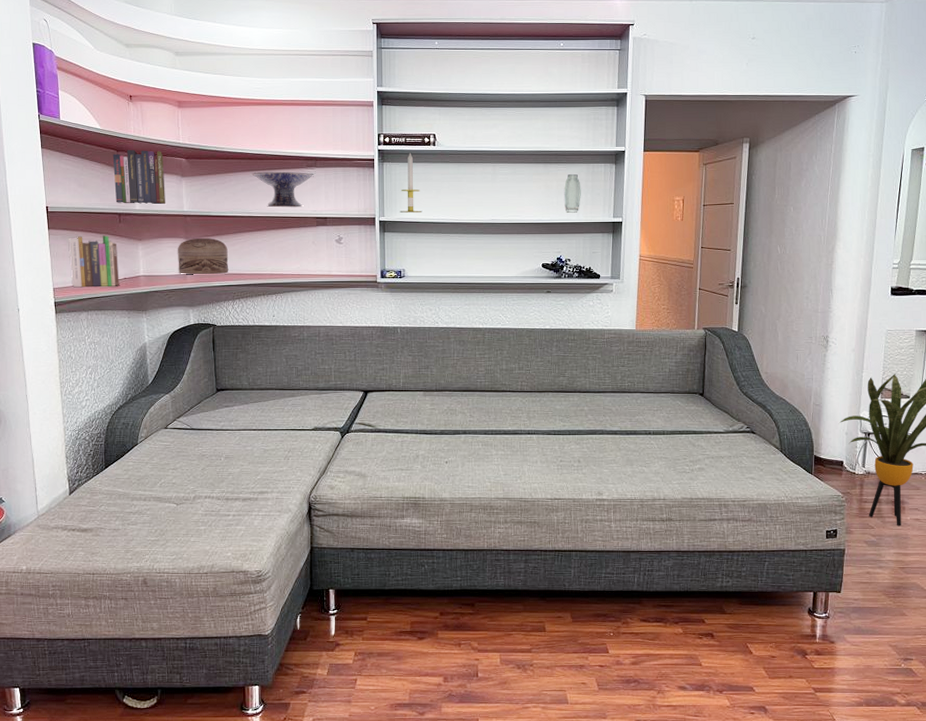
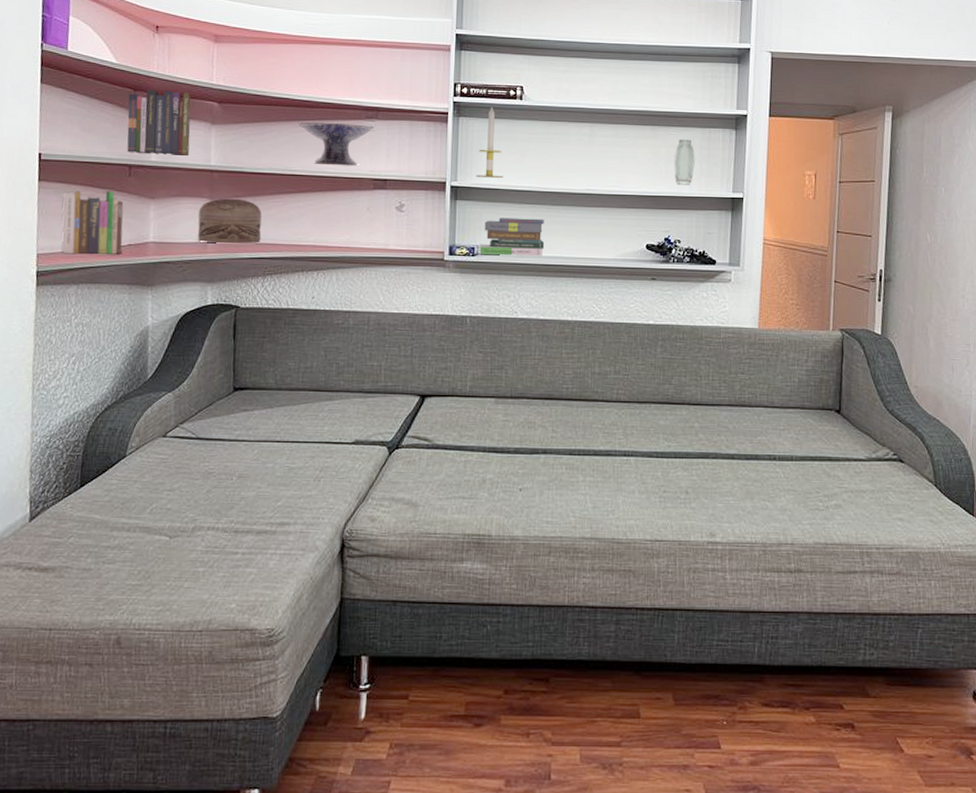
books: none [405,245,458,277] -> present [479,218,544,257]

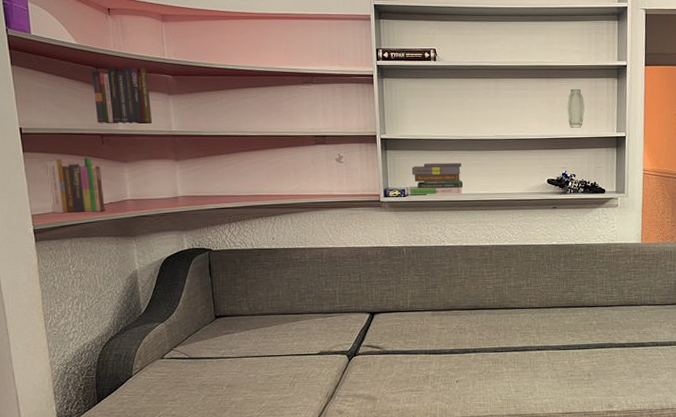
decorative box: present [198,199,262,244] -> none [167,159,222,198]
decorative bowl: present [299,122,374,166] -> none [245,88,311,126]
candle: present [476,106,503,178] -> none [401,68,424,130]

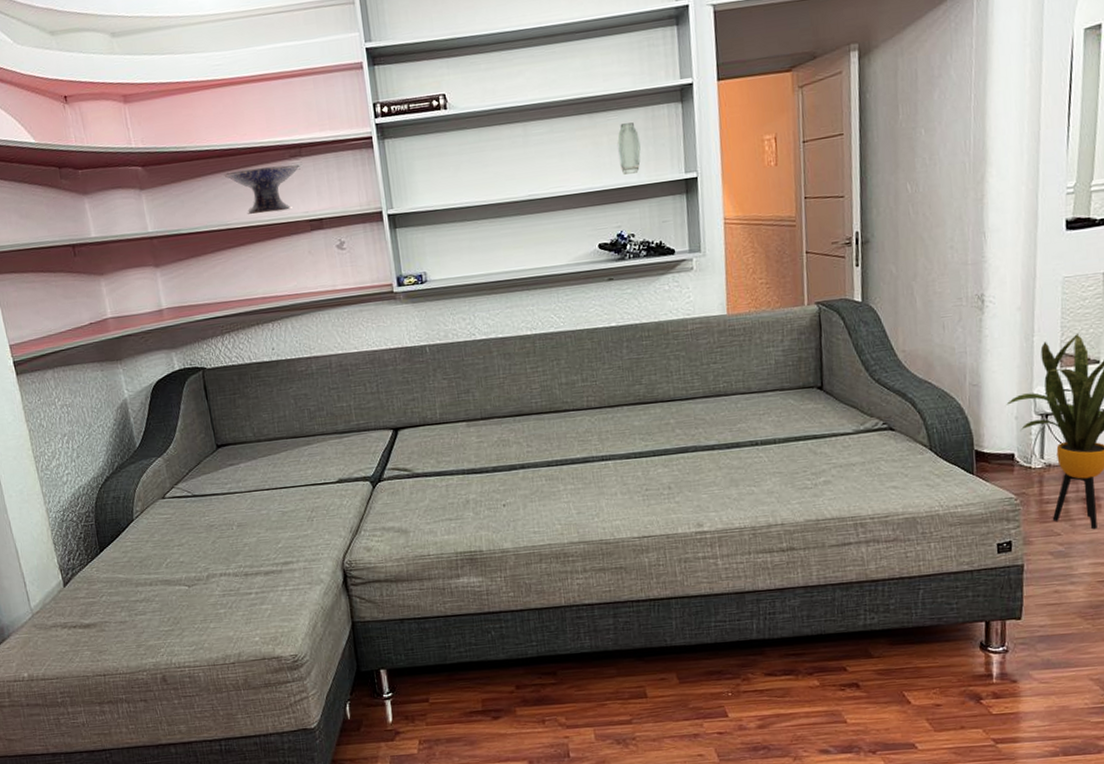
books: present [46,158,105,214] -> none [18,273,86,342]
books: present [91,66,152,125] -> none [54,161,125,233]
decorative bowl: none [245,88,311,126] -> present [225,165,300,215]
books: present [409,162,463,196] -> none [427,234,492,282]

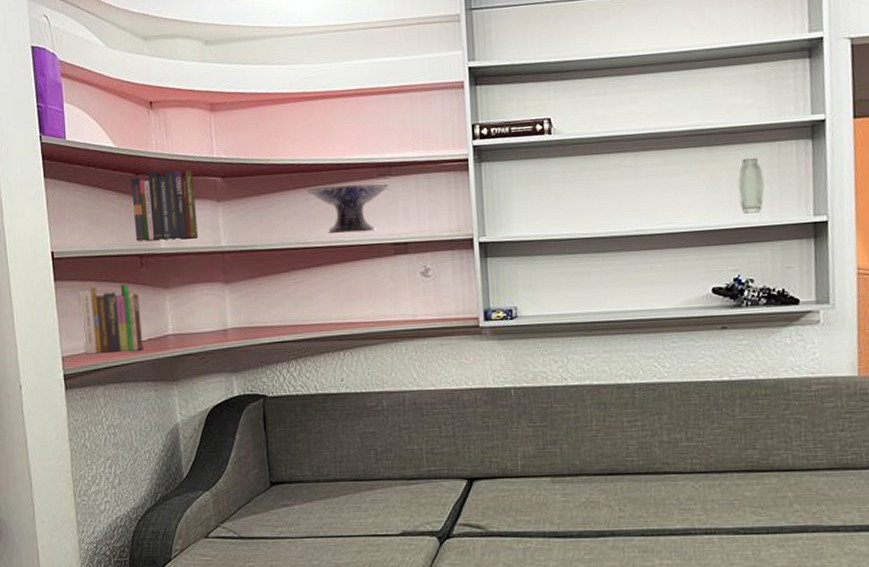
books: none [18,273,86,342] -> present [79,284,143,355]
books: none [54,161,125,233] -> present [130,170,198,243]

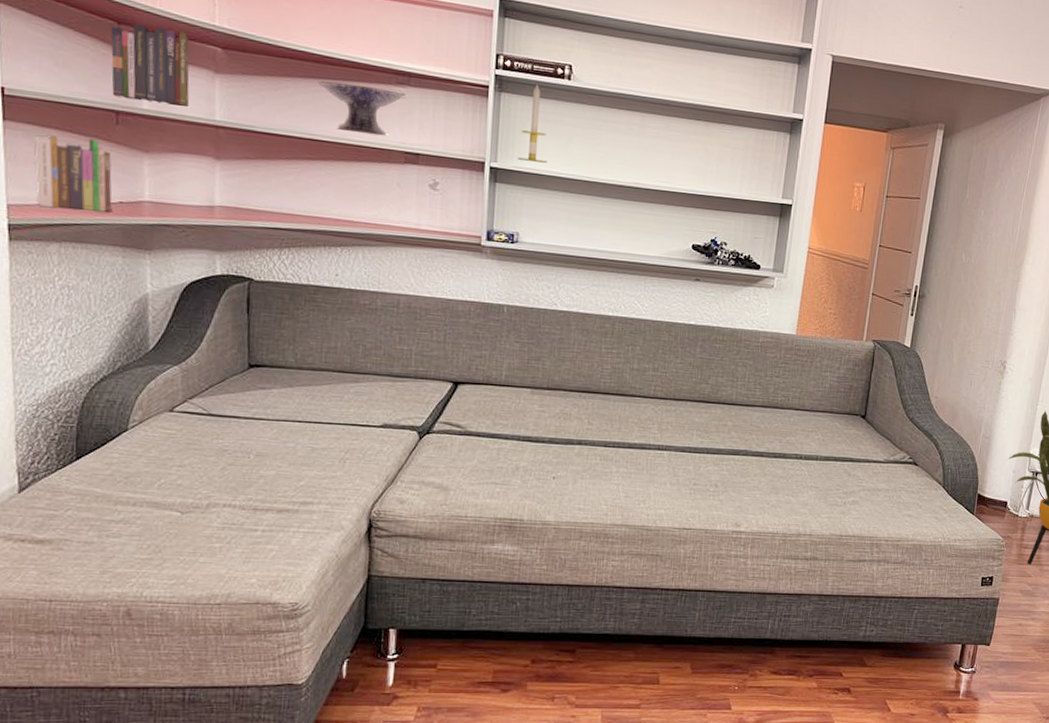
candle: none [506,146,537,229] -> present [518,84,547,163]
vase: present [737,158,764,214] -> none [725,139,748,187]

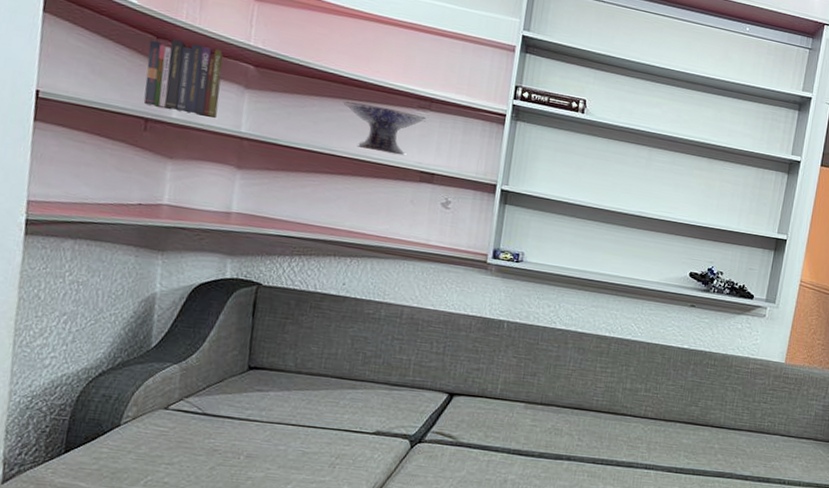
books: present [35,134,112,212] -> none [57,136,136,213]
candle: present [518,84,547,163] -> none [528,115,558,189]

